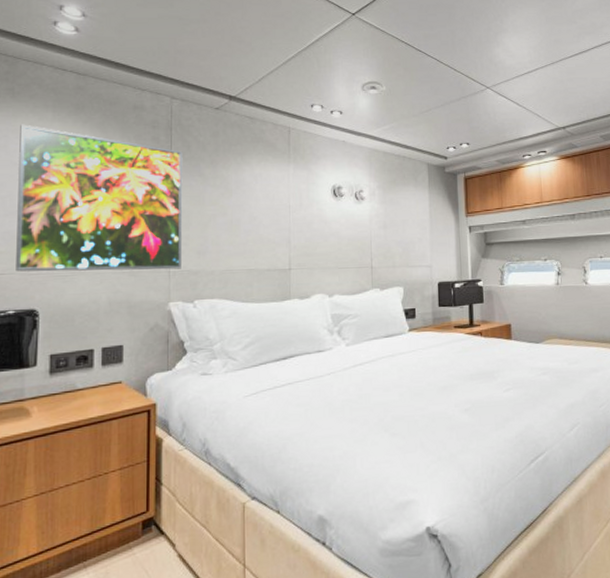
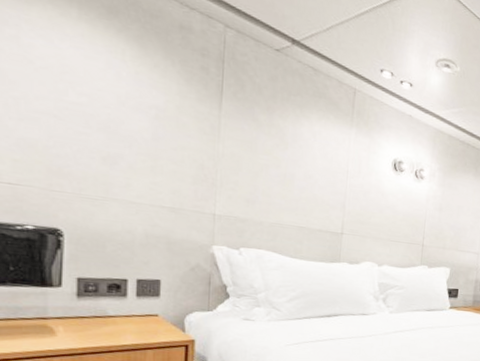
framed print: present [16,124,183,272] -> none [34,15,236,214]

